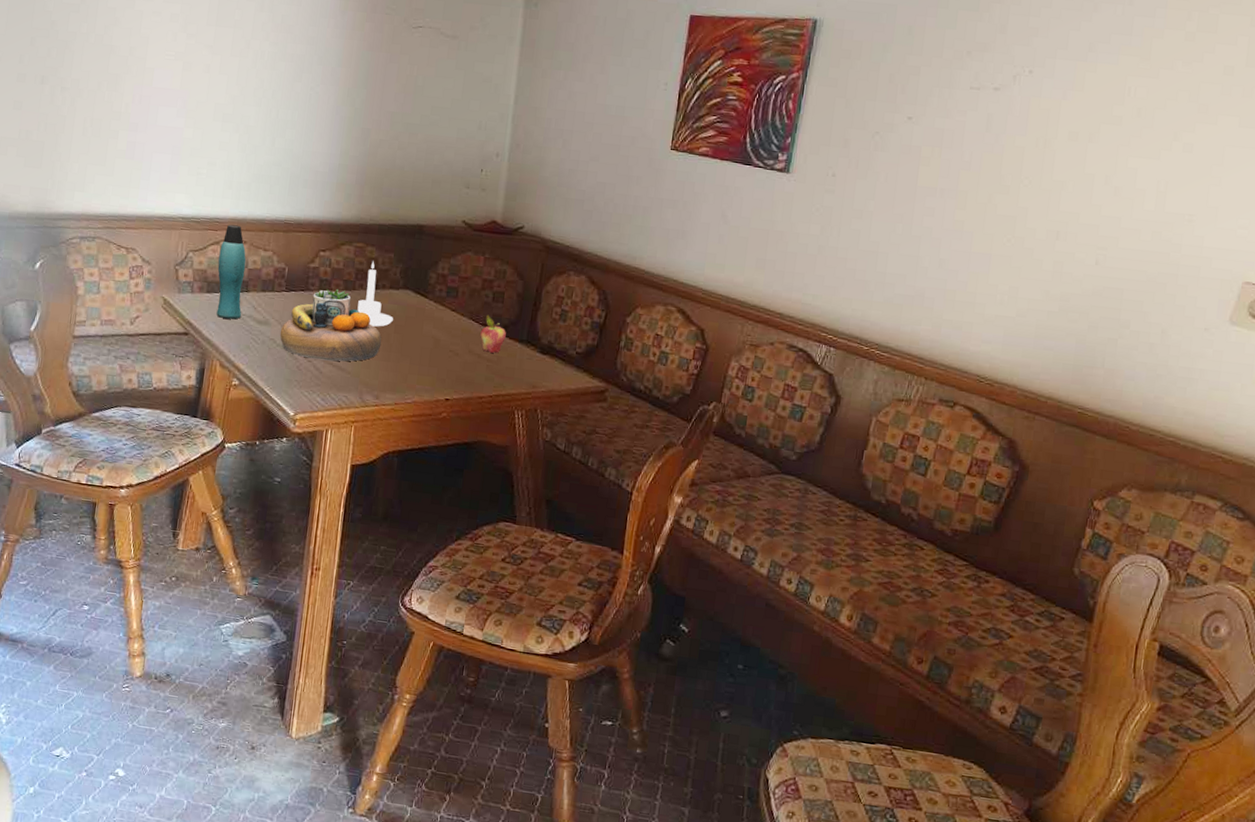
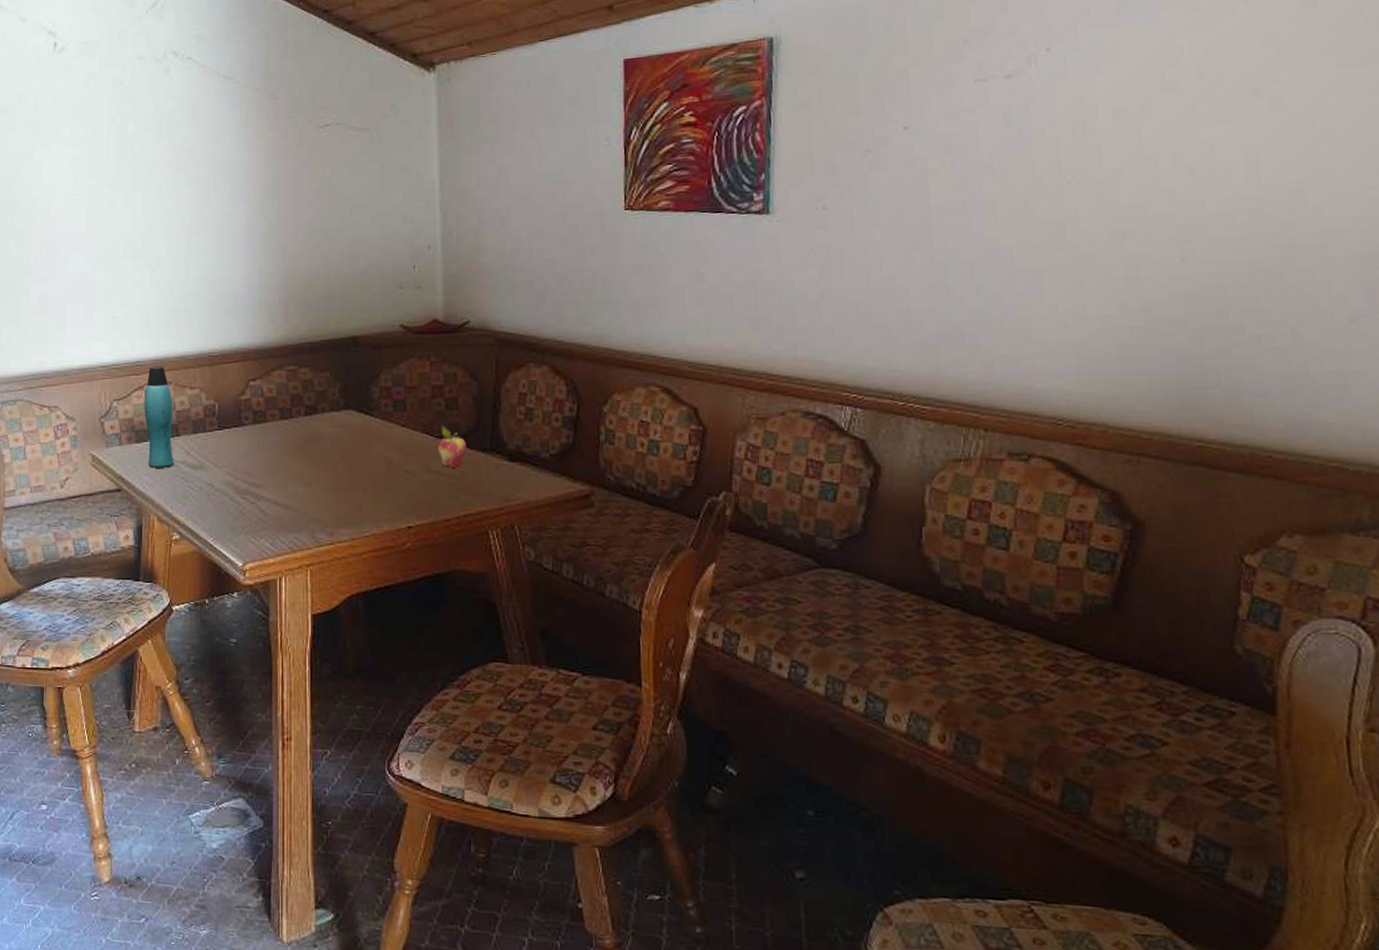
decorative bowl: present [279,288,381,362] -> none [217,419,327,500]
candle holder: present [357,261,393,327] -> none [297,383,338,455]

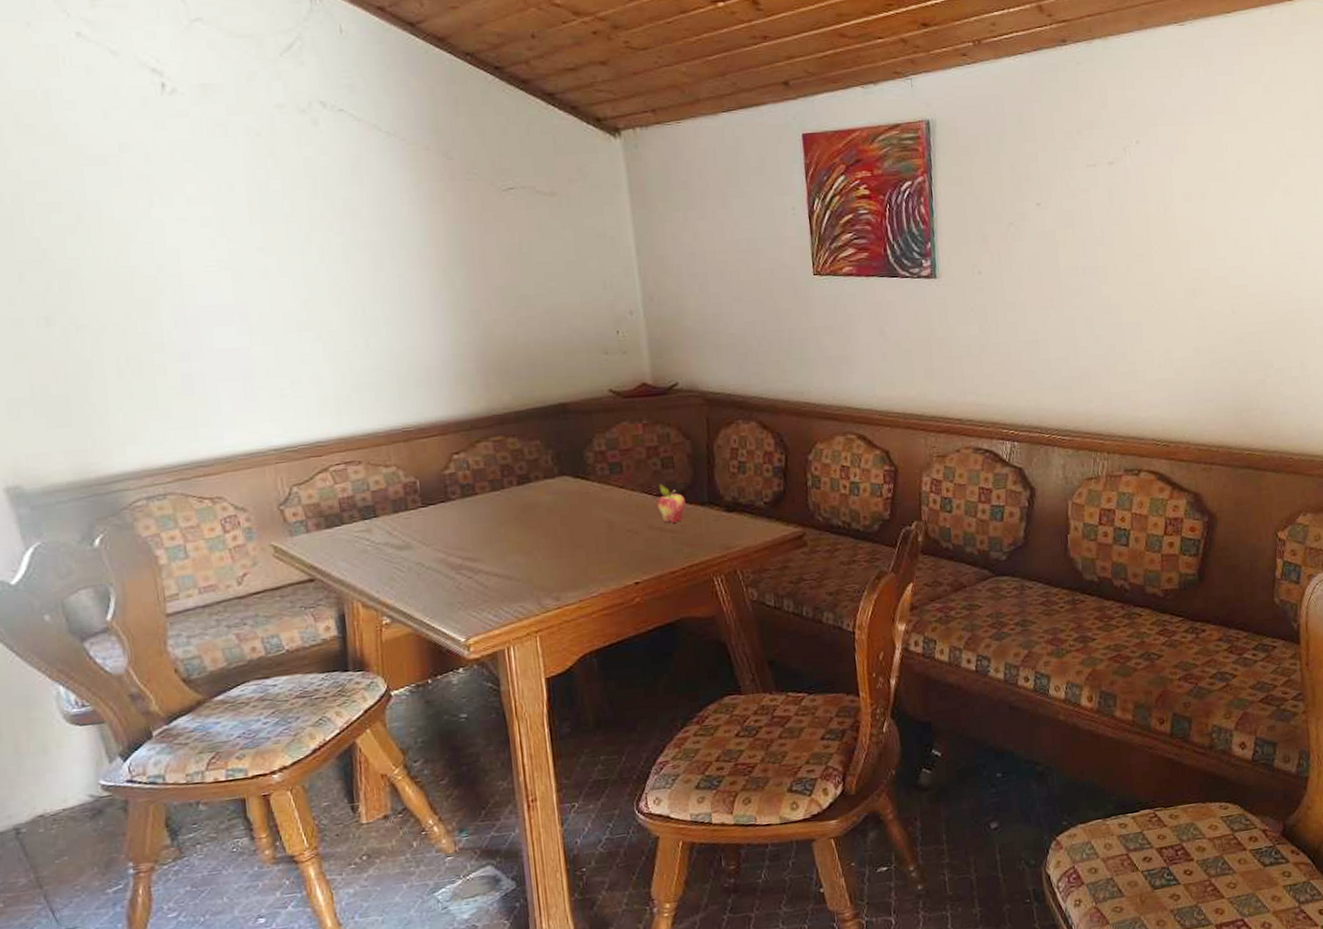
bottle: present [144,366,174,468] -> none [330,445,375,553]

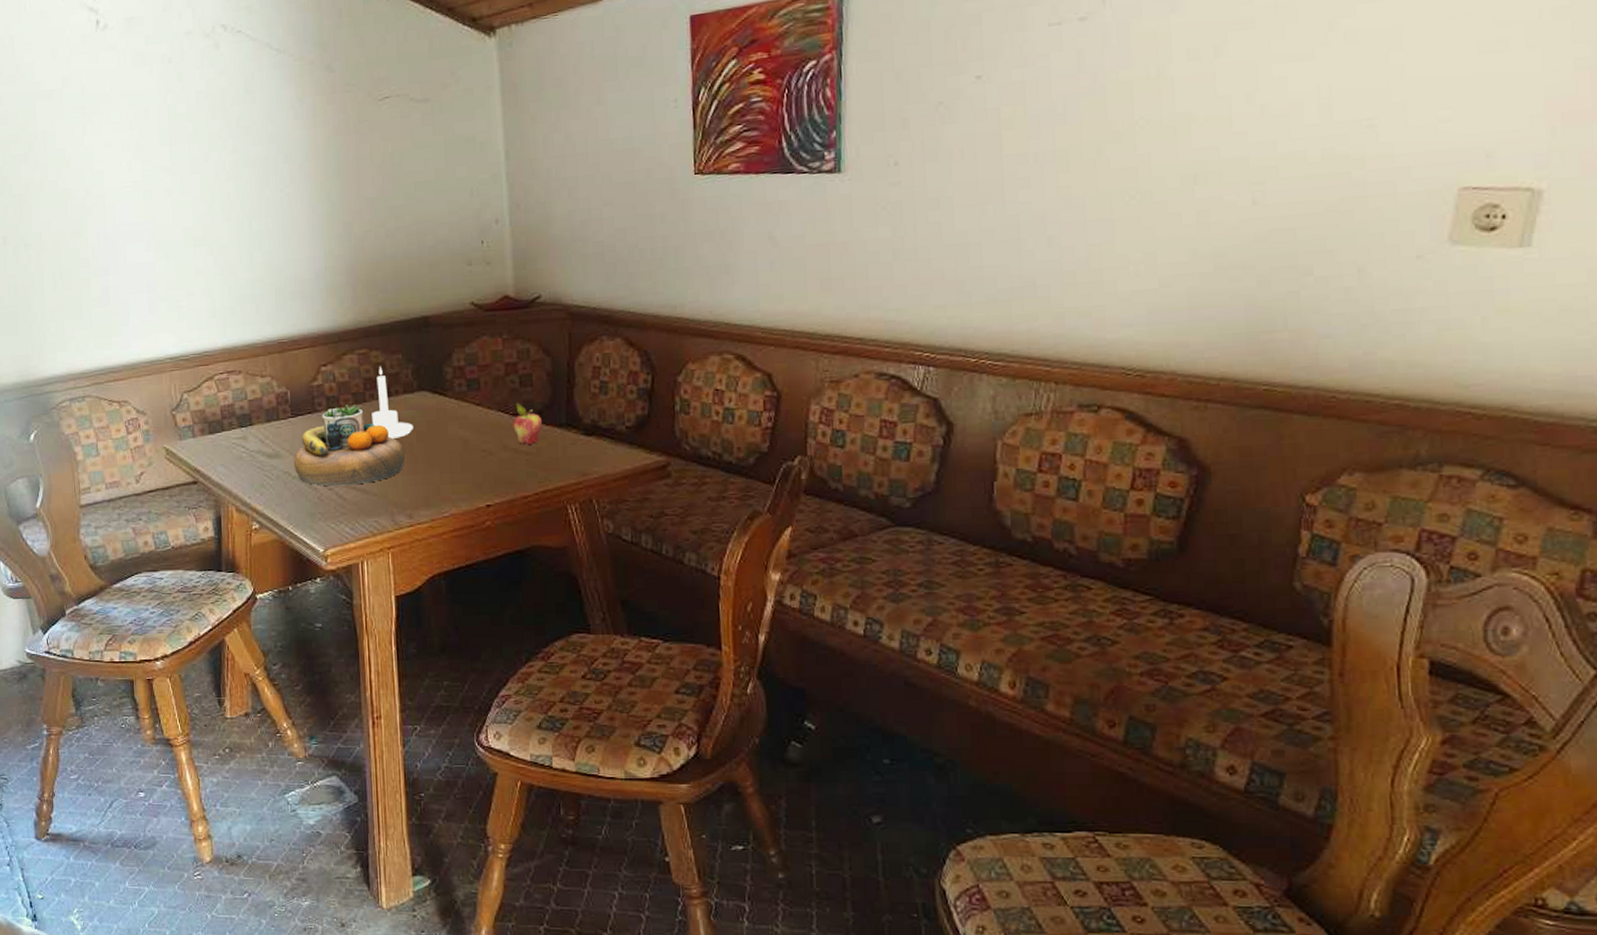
decorative bowl: none [426,491,548,575] -> present [293,404,404,486]
candle holder: none [511,453,556,524] -> present [372,366,413,439]

